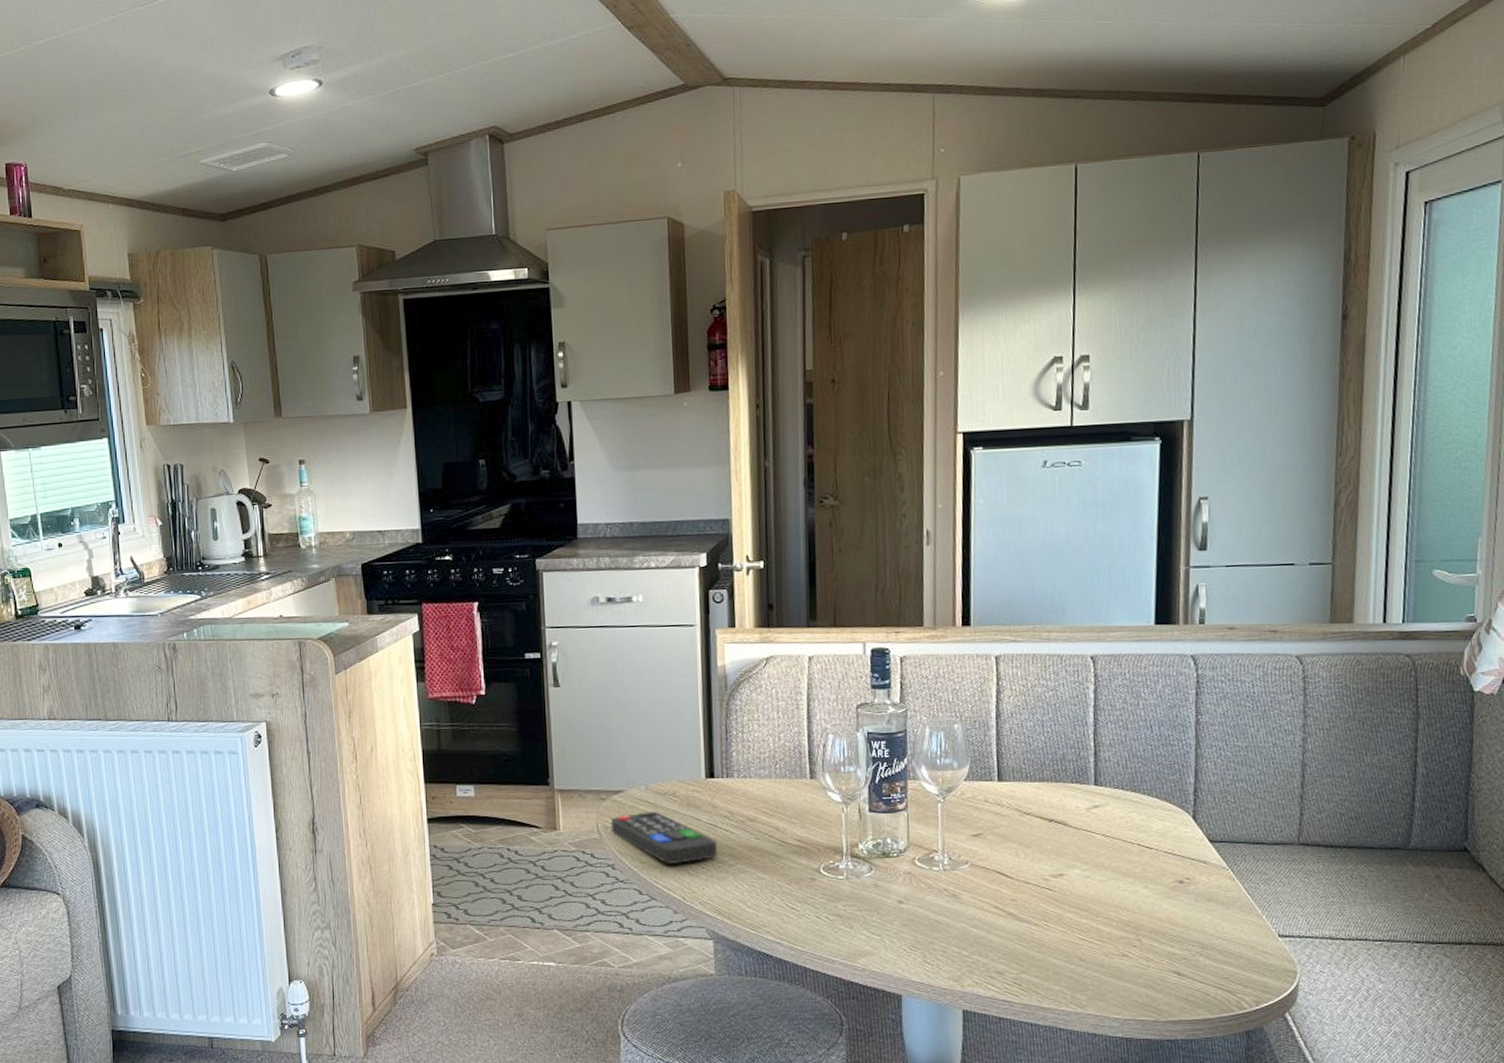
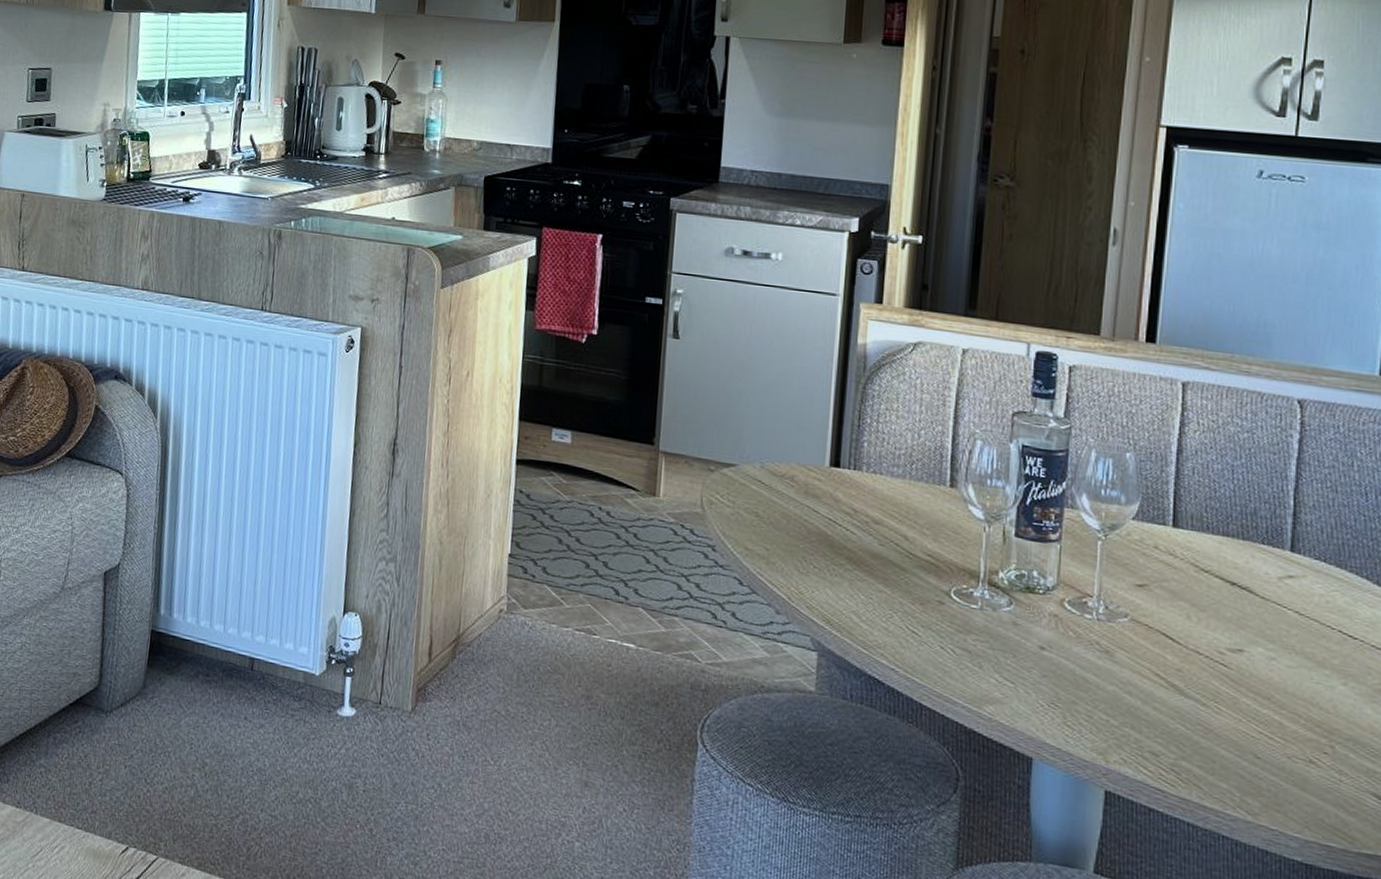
remote control: present [610,811,717,864] -> none [716,491,834,559]

